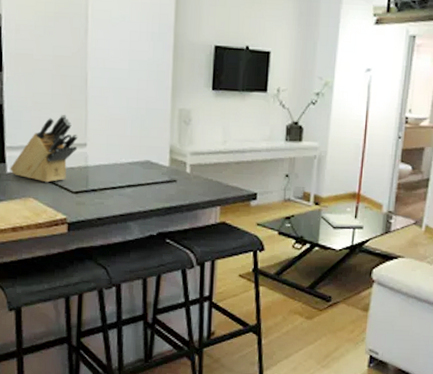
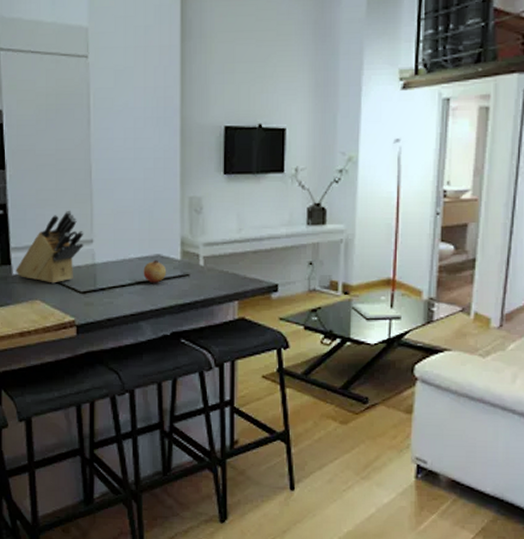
fruit: none [133,164,156,187] -> present [143,259,167,283]

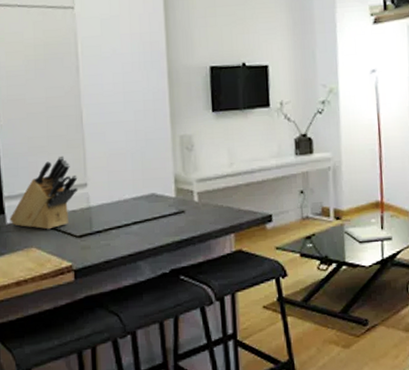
fruit: present [143,259,167,283] -> none [139,198,162,222]

